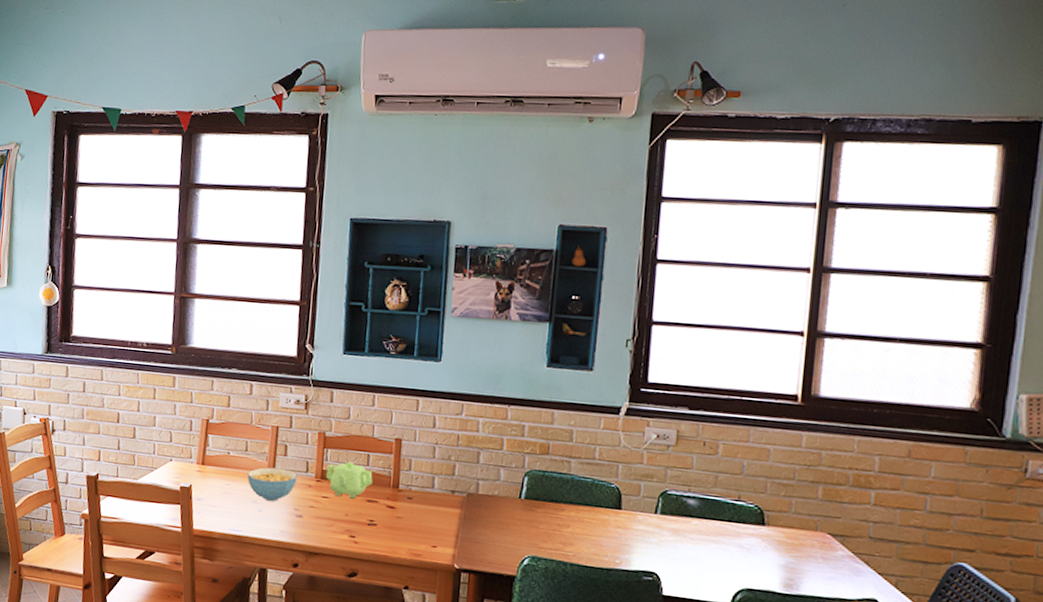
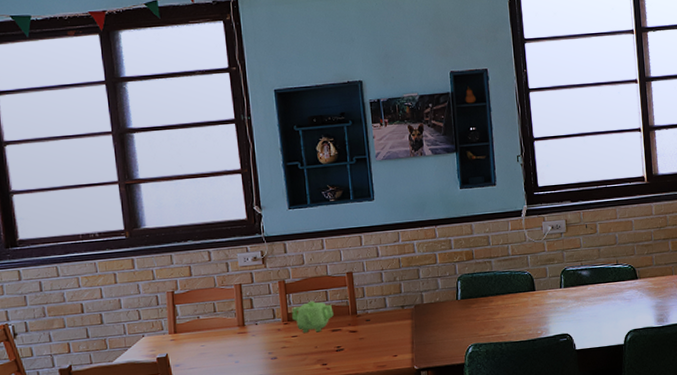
cereal bowl: present [247,467,297,501] -> none [219,320,267,352]

